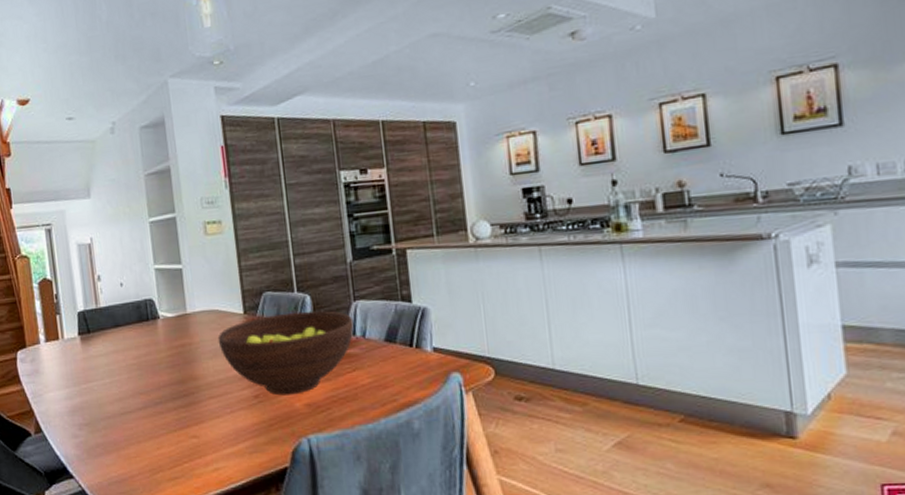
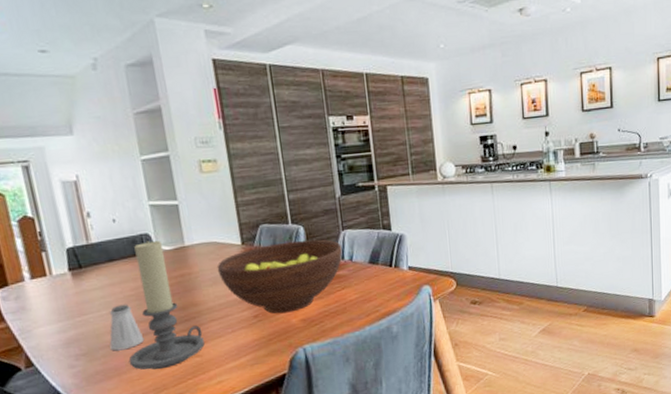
saltshaker: none [110,373,144,424] -> present [109,304,145,351]
candle holder: none [127,306,202,449] -> present [128,241,205,370]

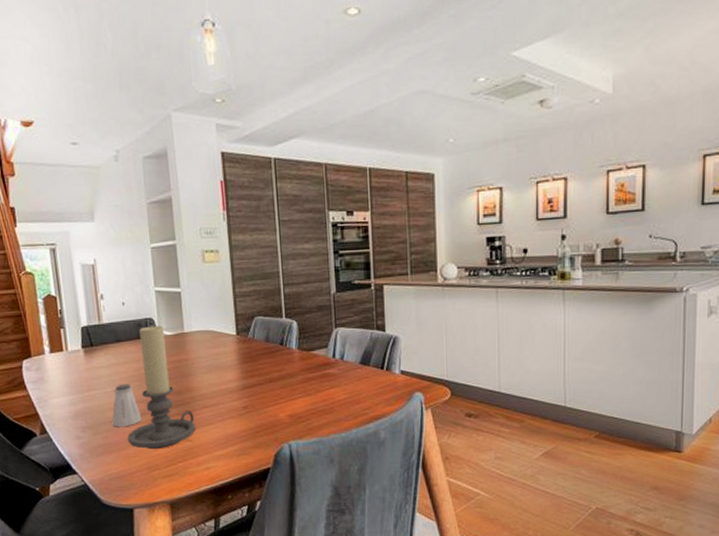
fruit bowl: present [217,239,343,314] -> none [212,335,334,407]

